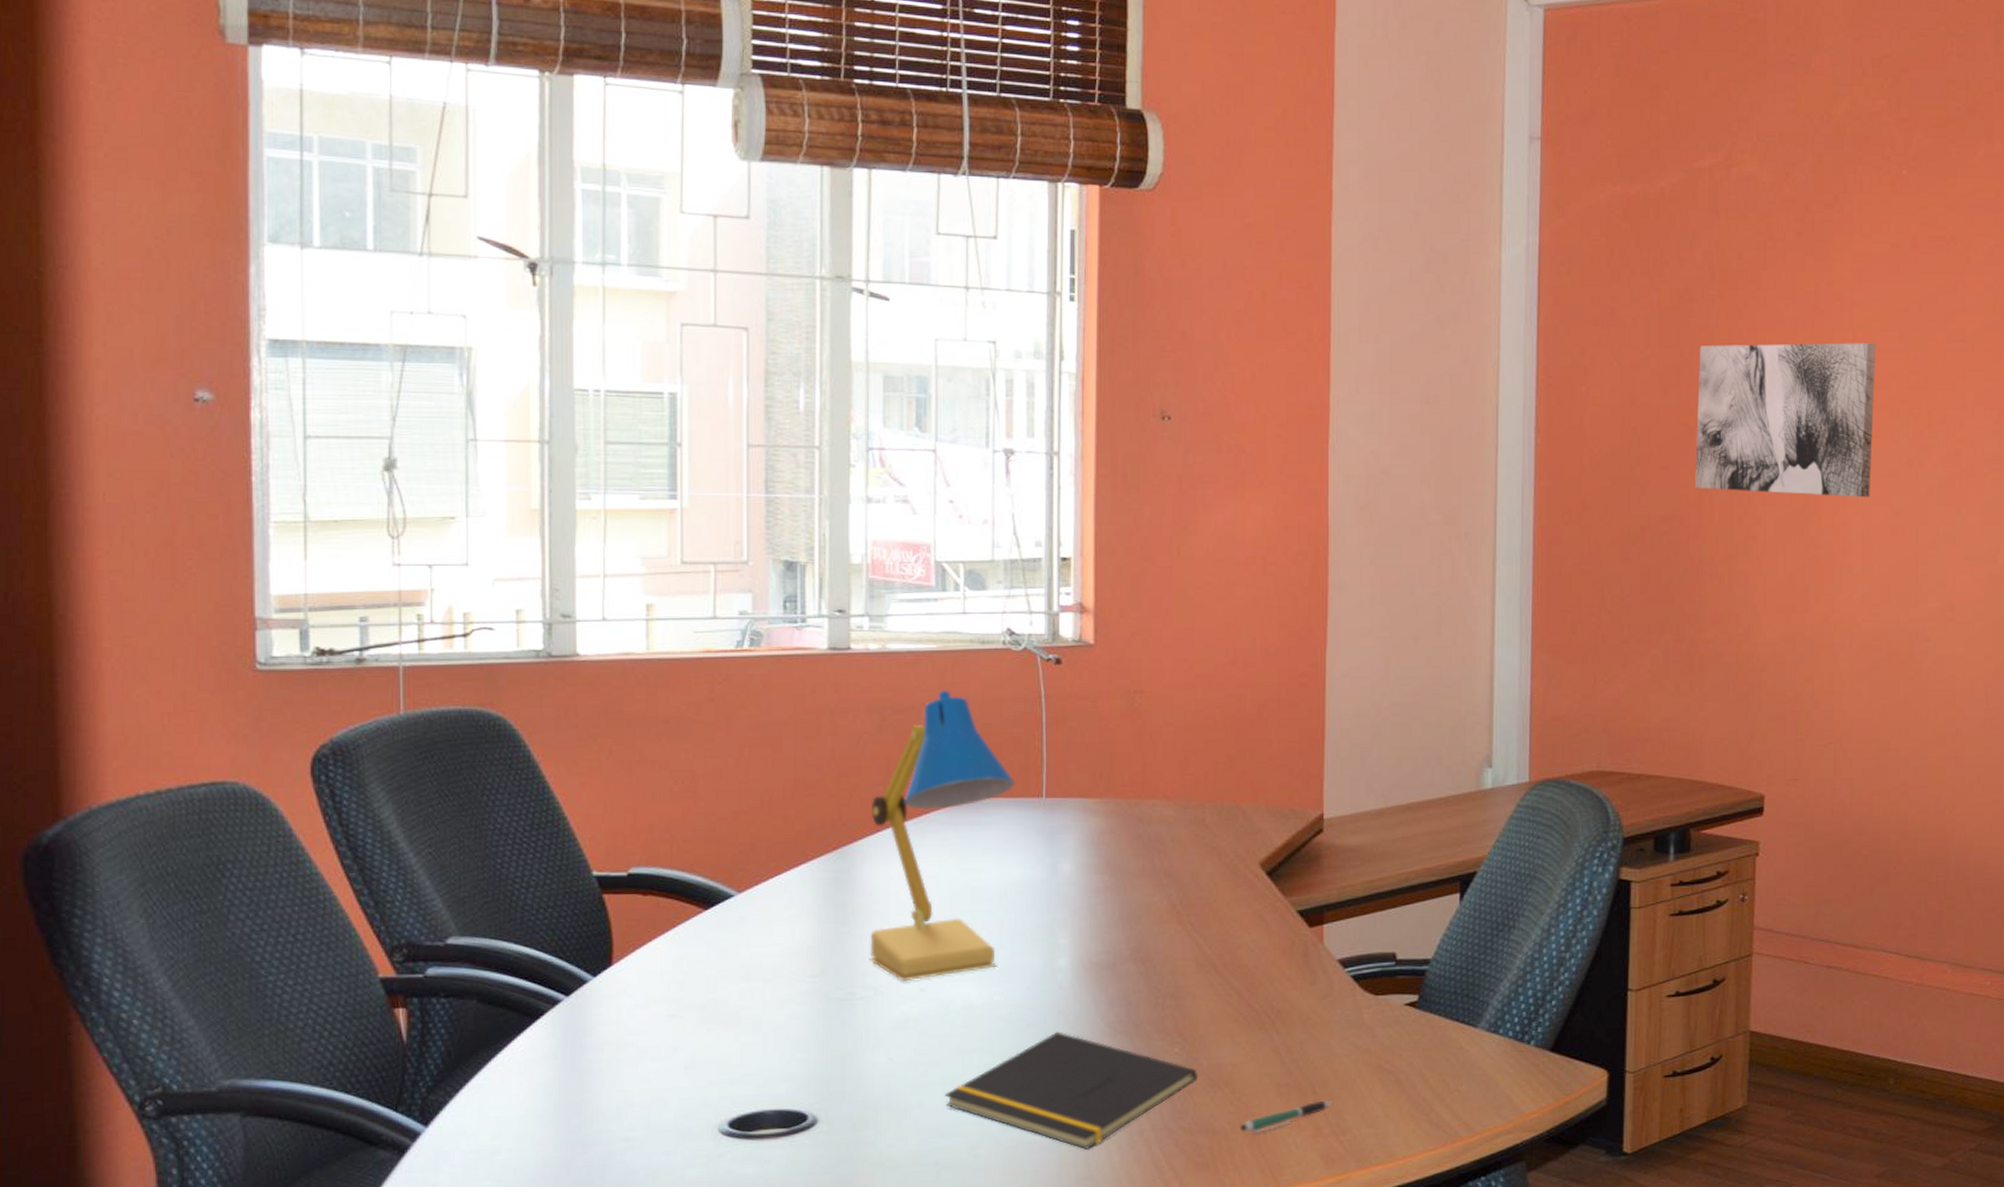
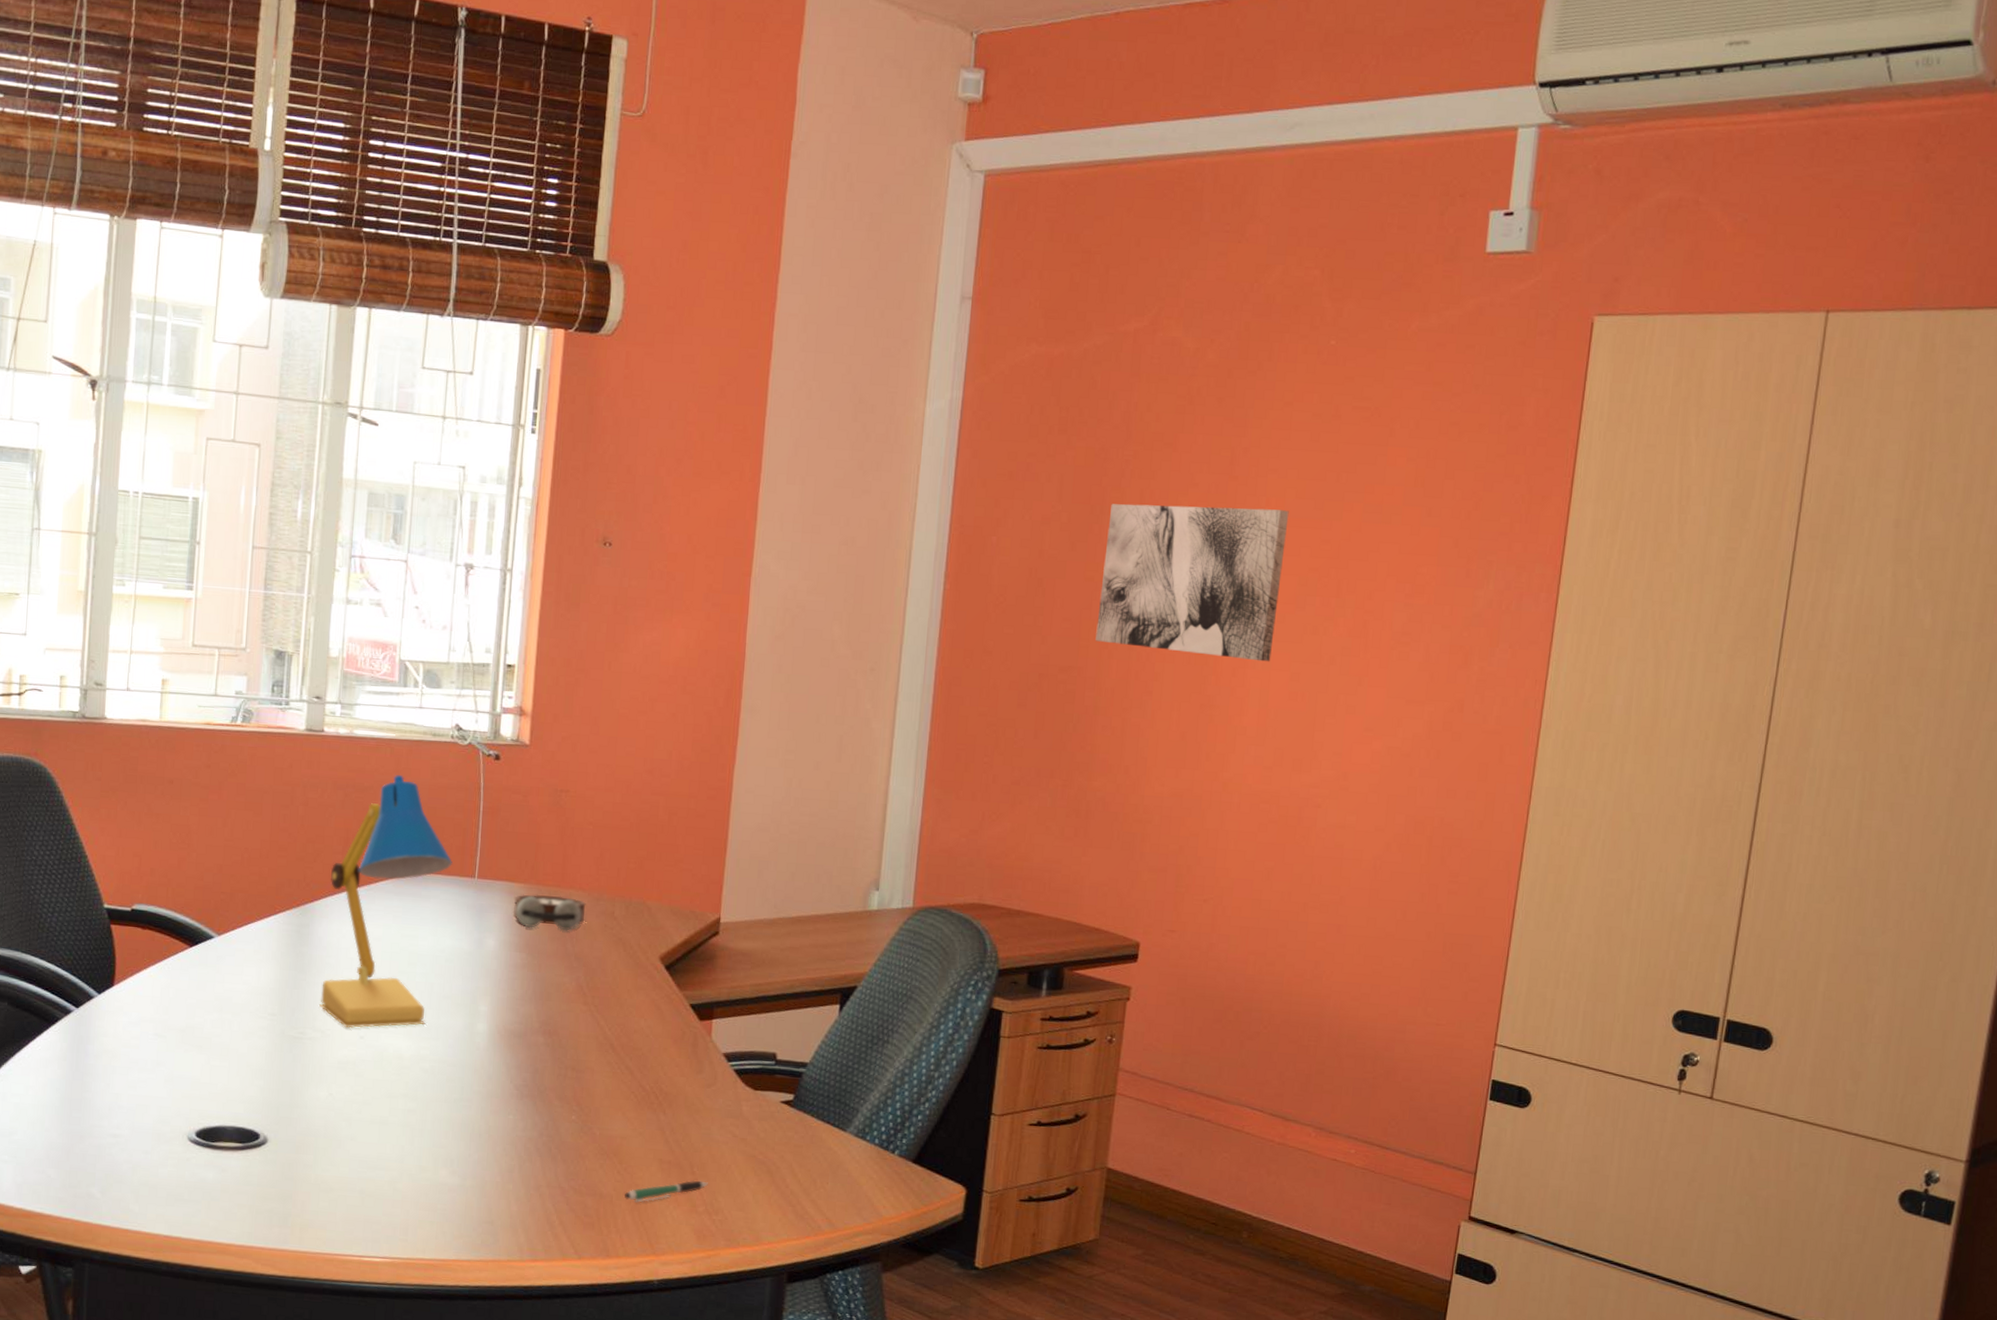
notepad: present [945,1031,1199,1149] -> none [374,1088,591,1197]
alarm clock: none [1089,807,1172,847] -> present [512,894,586,931]

